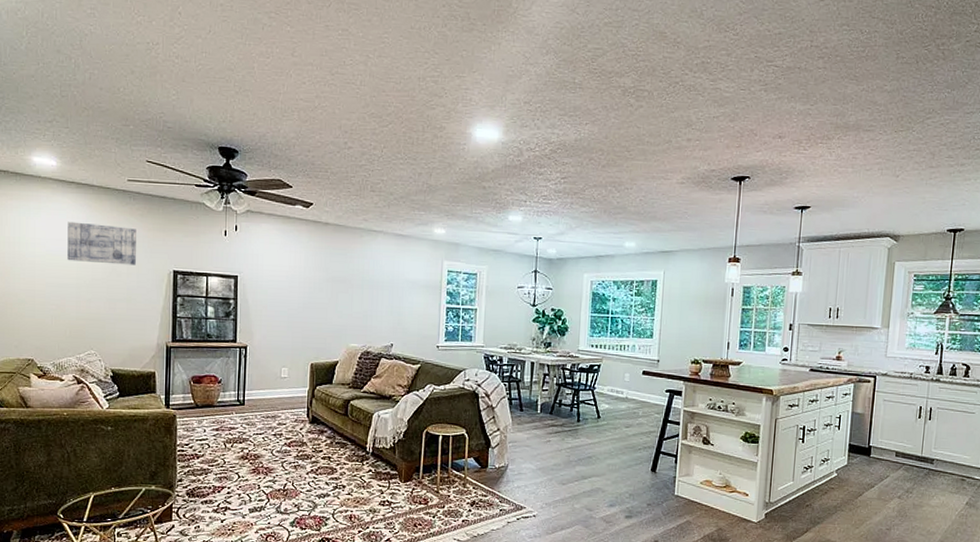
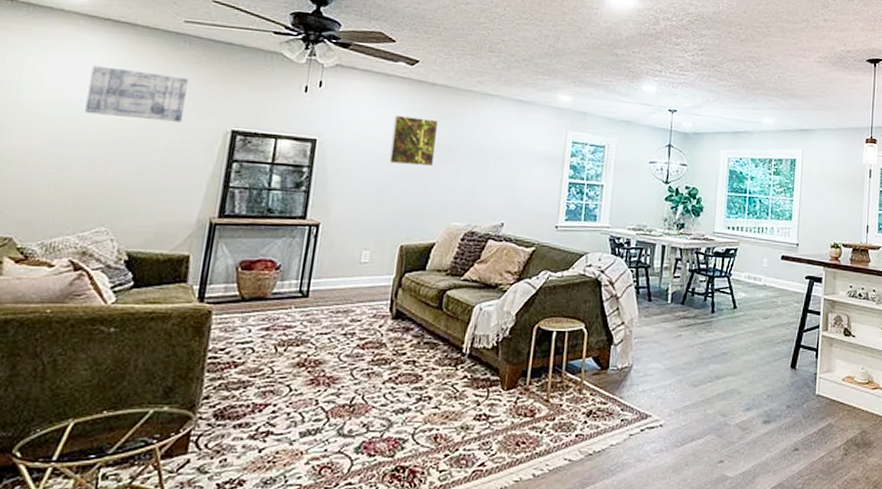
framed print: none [295,252,333,297] -> present [388,114,439,167]

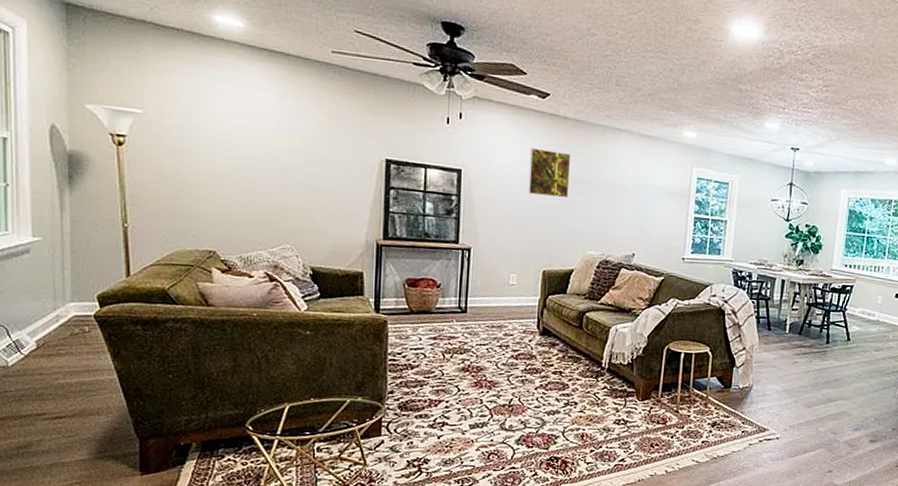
wall art: present [85,65,188,122] -> none [257,94,342,151]

